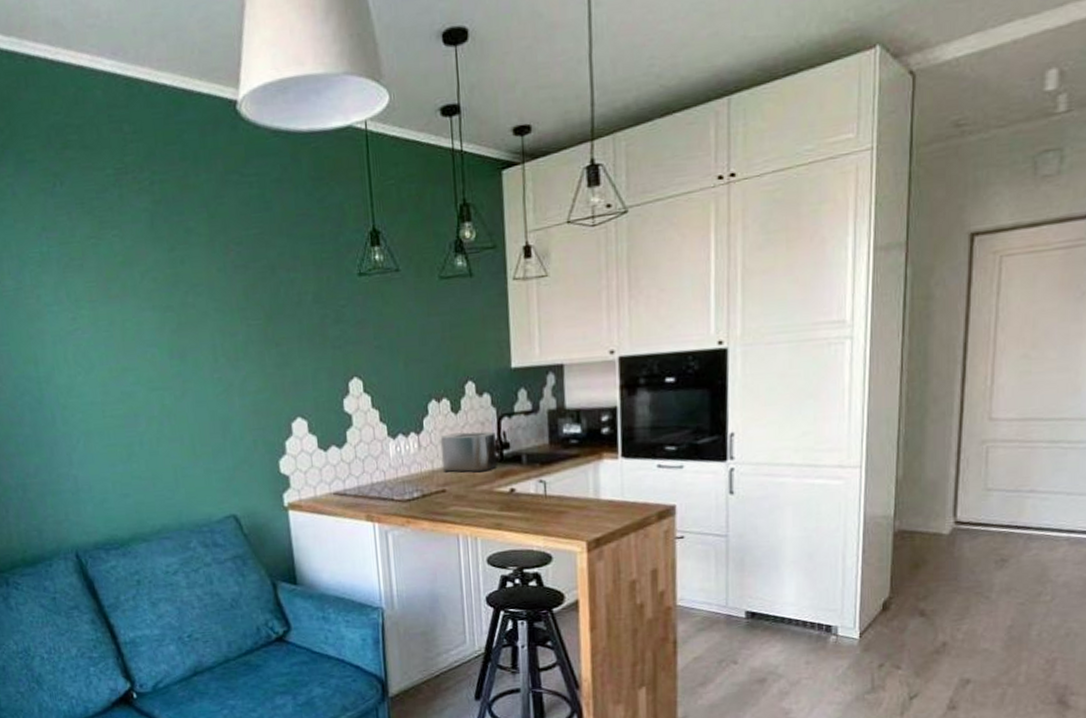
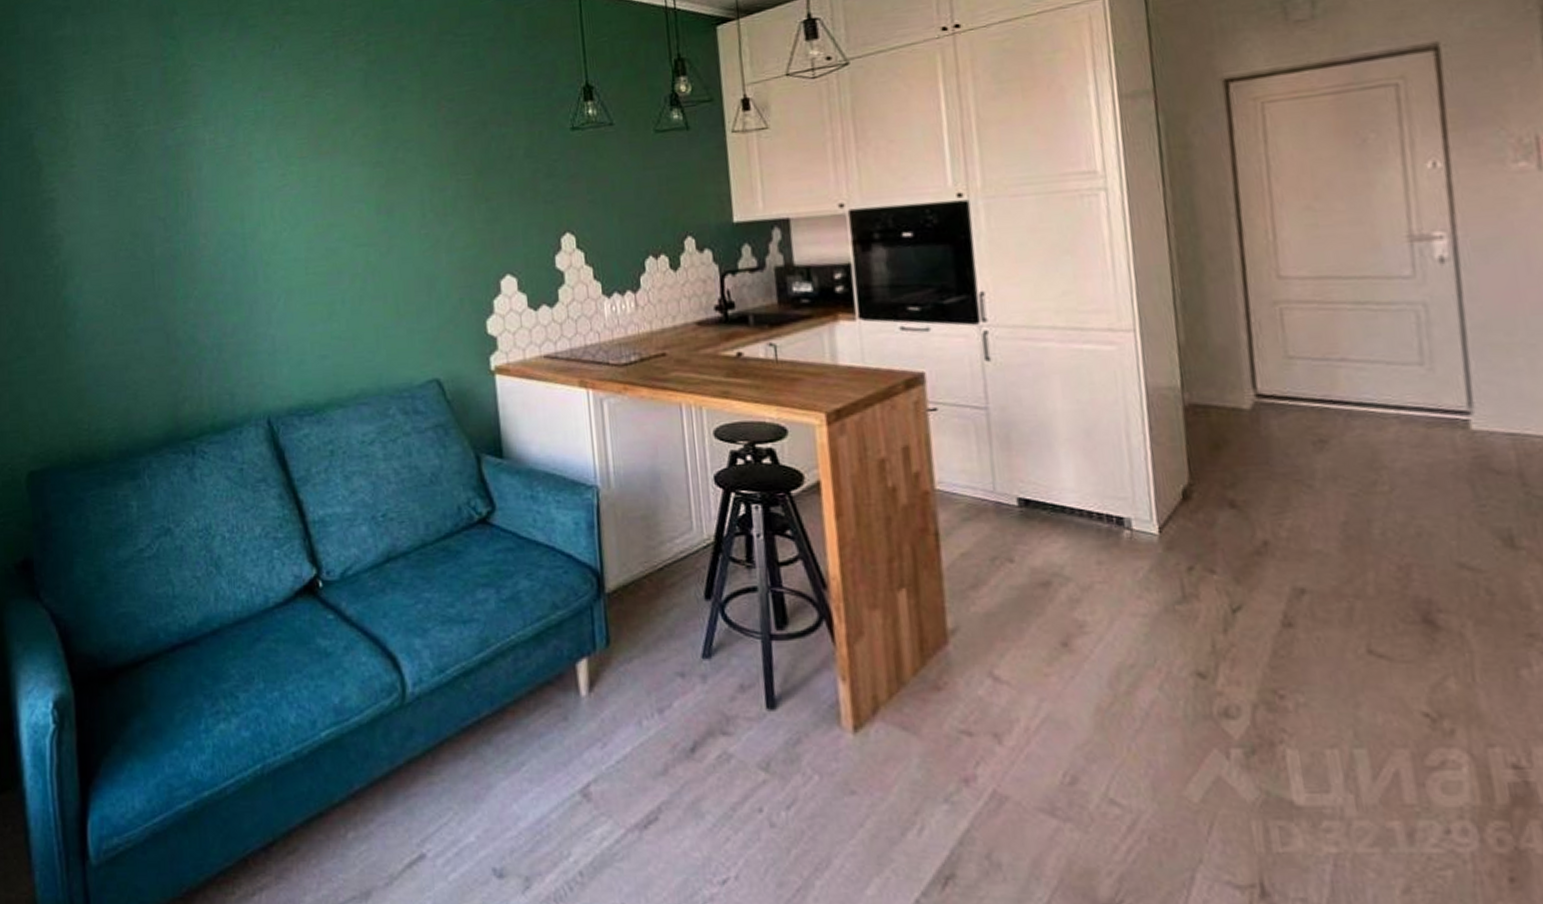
toaster: present [441,431,497,473] -> none [660,290,722,335]

